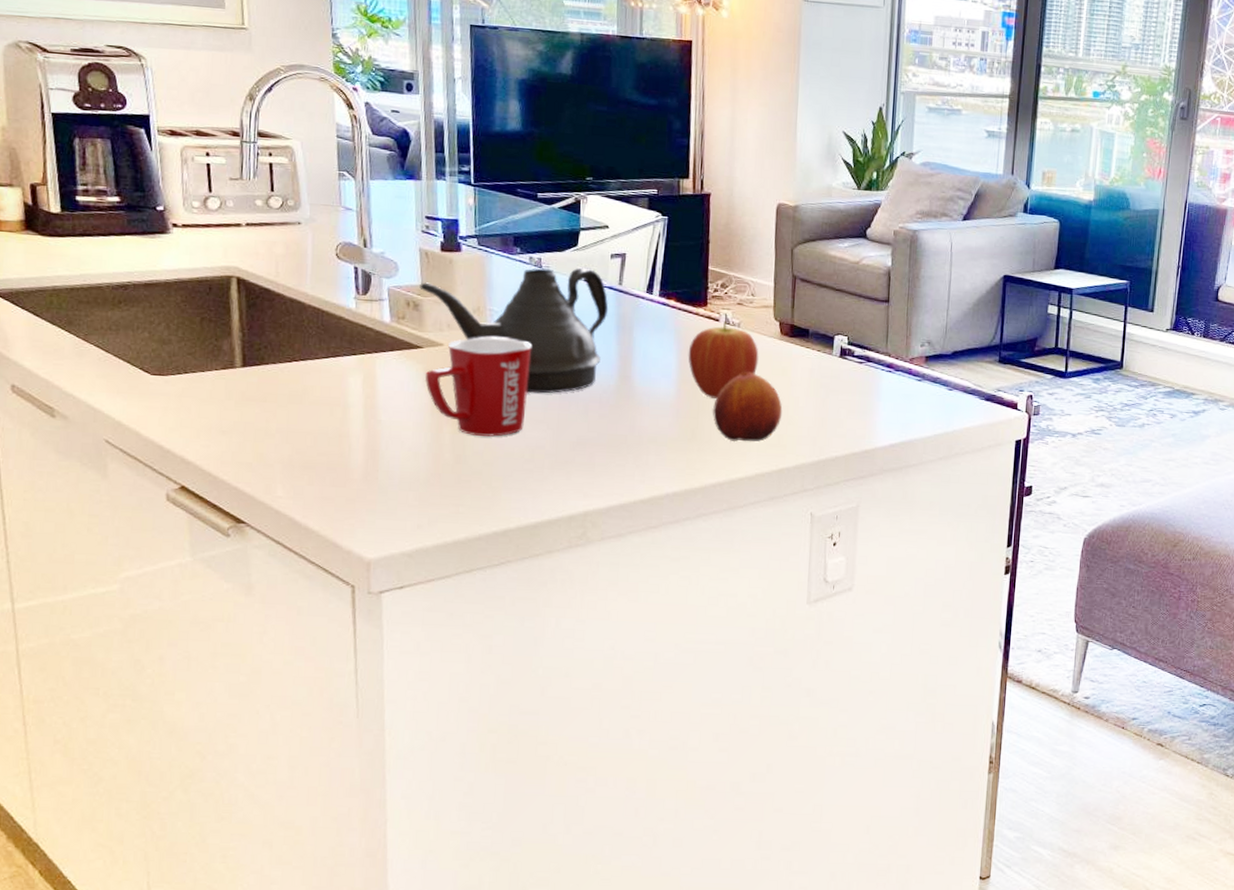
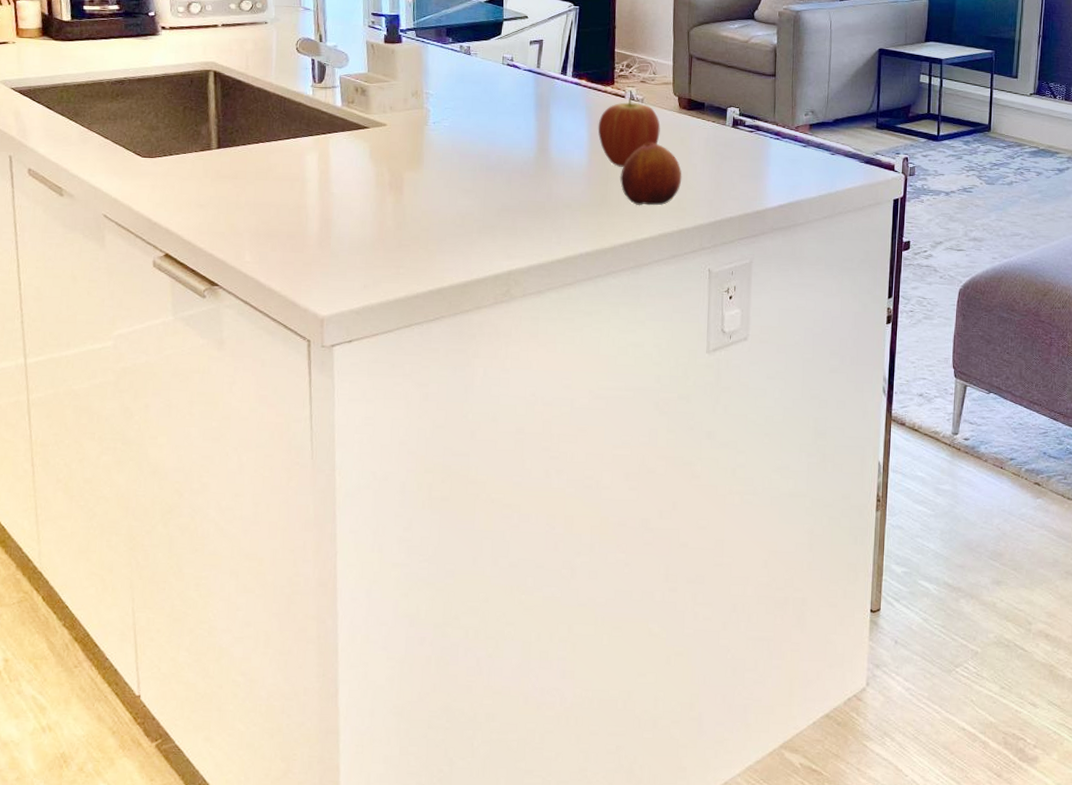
teapot: present [419,267,609,394] -> none [366,53,528,166]
mug: present [425,337,531,437] -> none [371,117,462,205]

